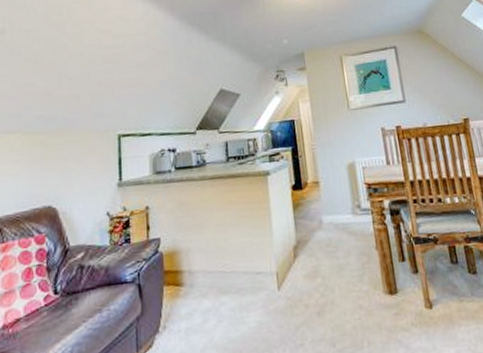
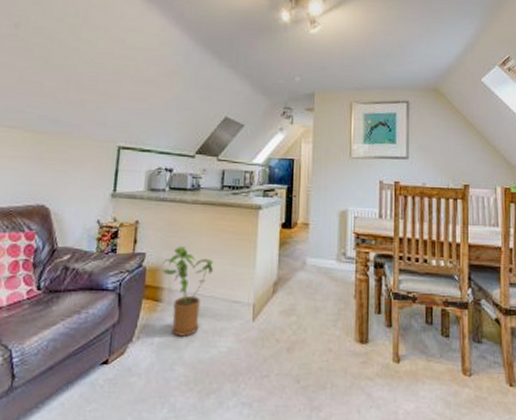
house plant: none [178,225,230,319] -> present [161,246,213,337]

